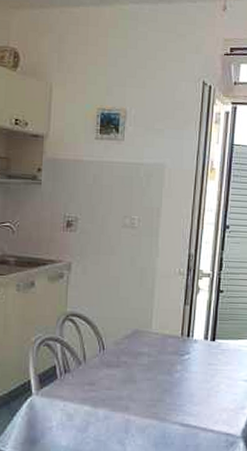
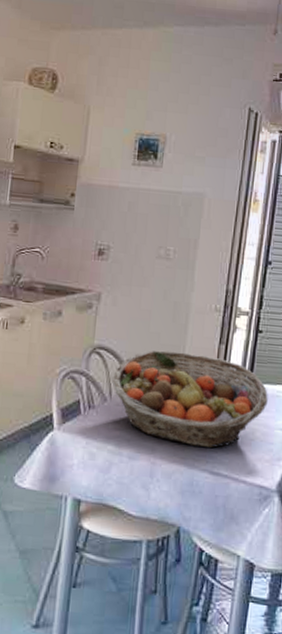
fruit basket: none [85,314,231,402] -> present [111,350,268,449]

